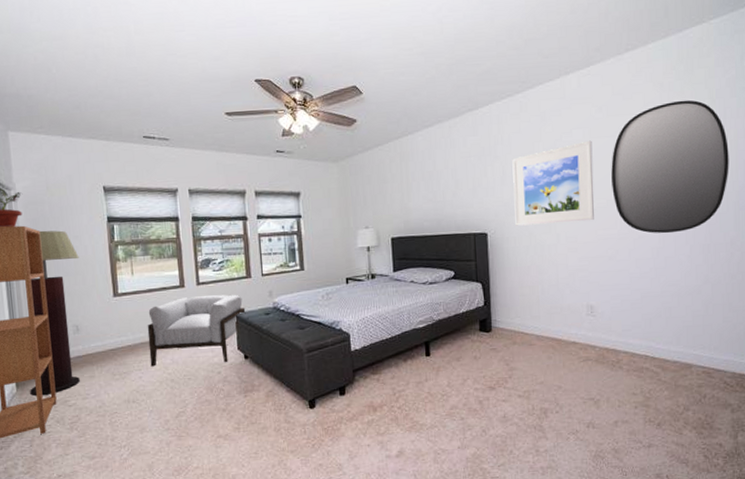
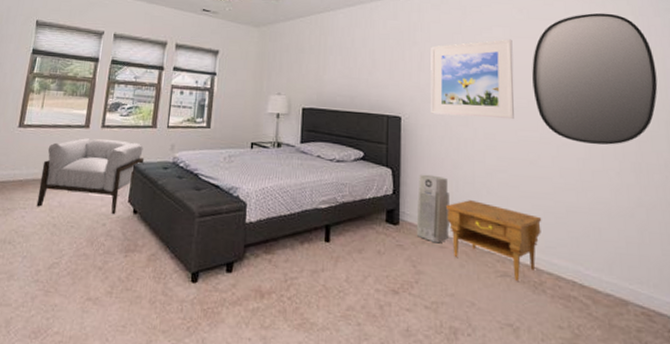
air purifier: none [507,283,537,342] -> present [416,174,449,243]
nightstand: none [534,300,620,363] -> present [446,200,542,281]

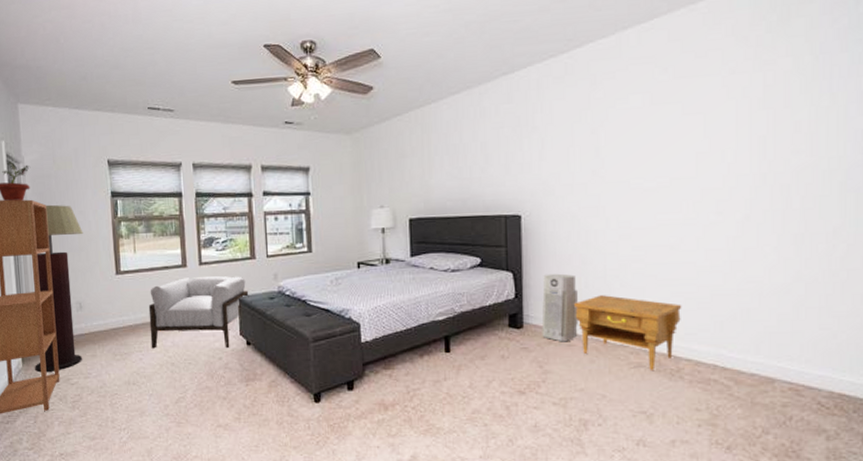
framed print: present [431,39,514,120] -> none [553,107,654,208]
home mirror: present [532,13,658,145] -> none [677,56,835,220]

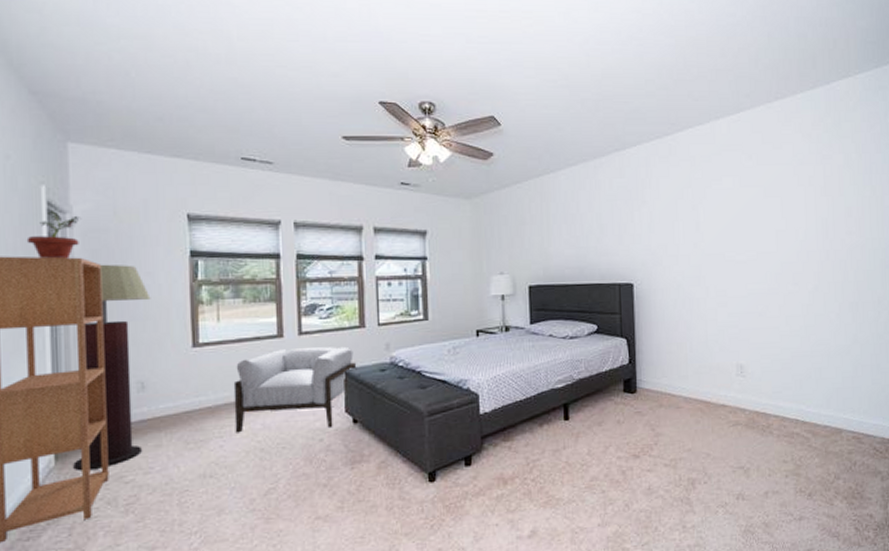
air purifier: present [541,273,578,342] -> none [653,339,685,405]
nightstand: present [575,295,682,370] -> none [681,359,770,427]

